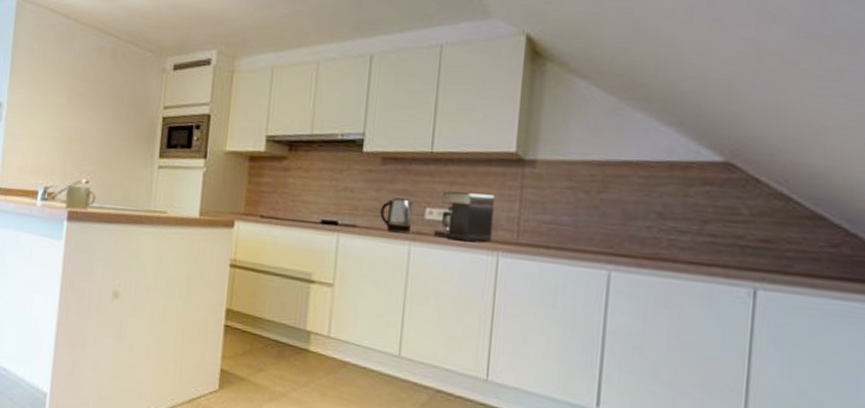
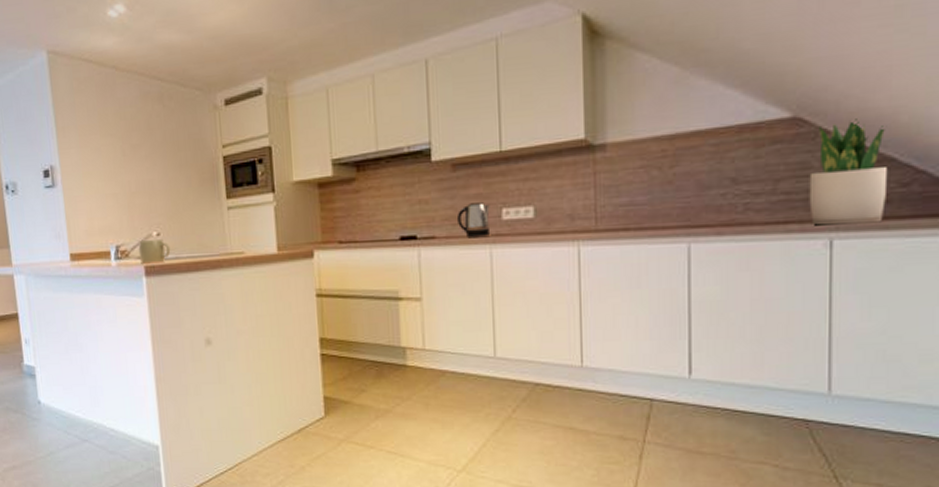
coffee maker: present [433,191,496,242] -> none [512,184,571,237]
planter: none [735,173,820,281] -> present [809,119,888,226]

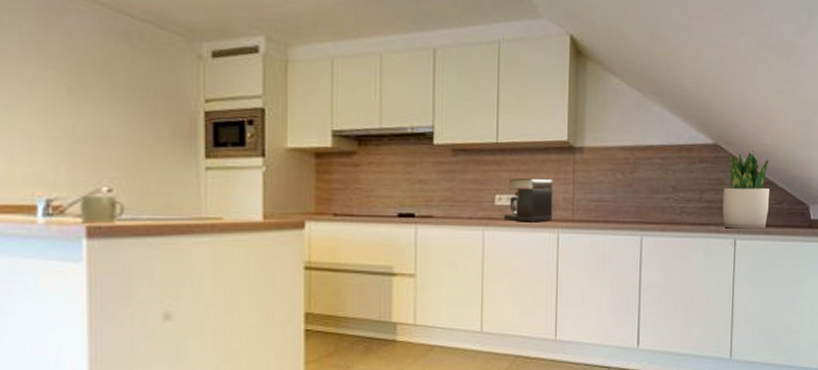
kettle: present [456,201,491,238] -> none [453,186,485,220]
coffee maker: none [512,184,571,237] -> present [503,178,554,223]

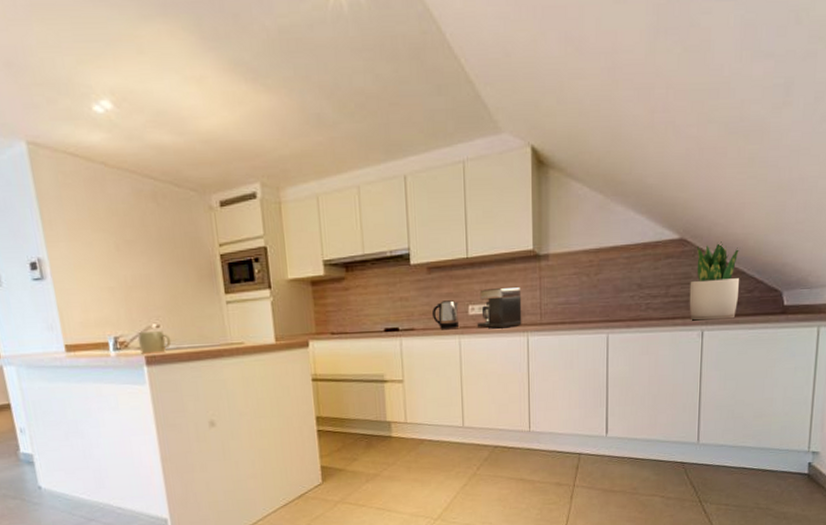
kettle: none [453,186,485,220] -> present [431,299,460,330]

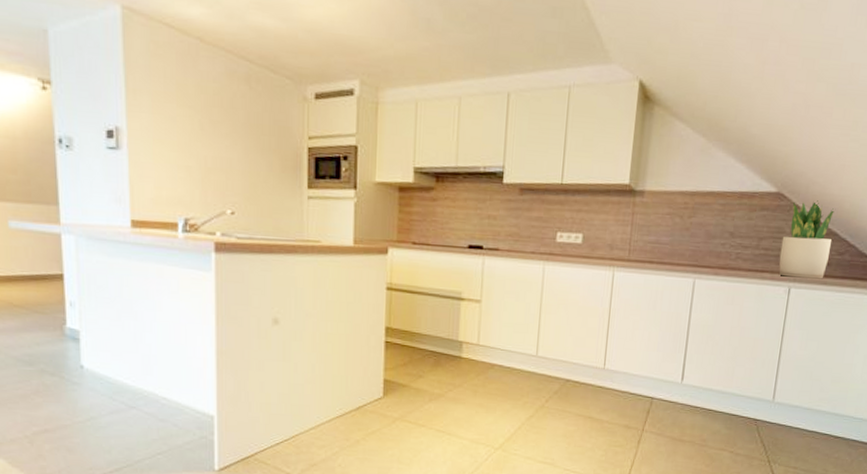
mug: present [137,331,172,355] -> none [209,217,245,242]
kettle: present [431,299,460,330] -> none [518,223,548,255]
coffee maker: present [477,286,522,329] -> none [563,218,613,260]

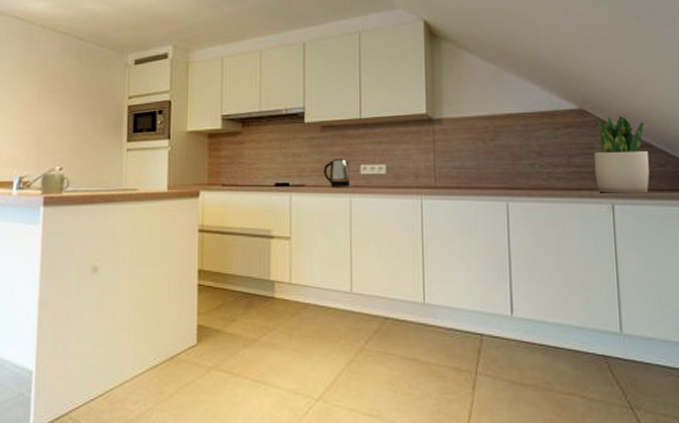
mug: none [209,217,245,242] -> present [40,174,71,196]
kettle: none [518,223,548,255] -> present [323,157,351,188]

